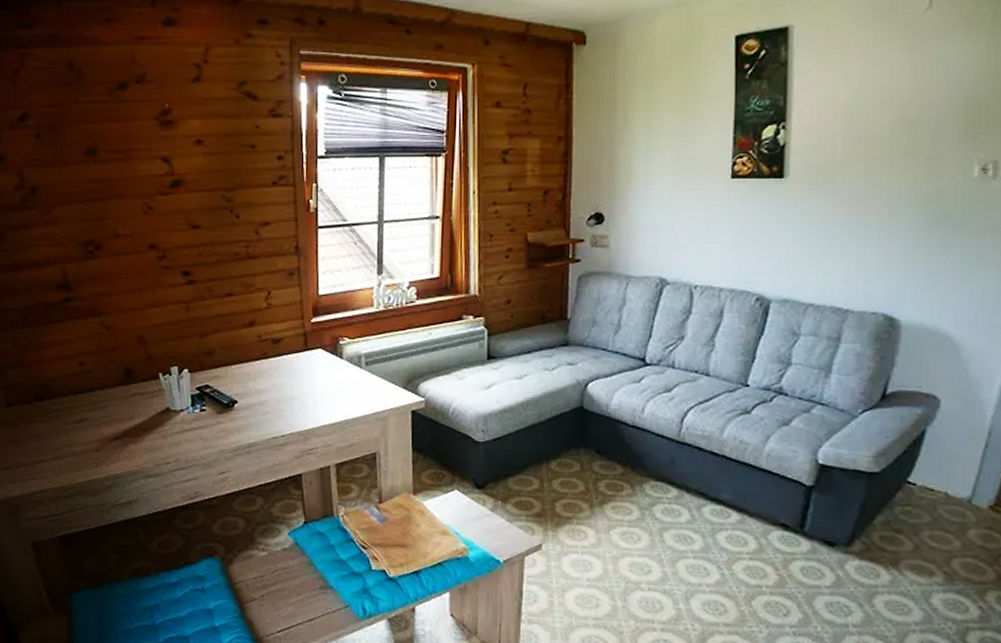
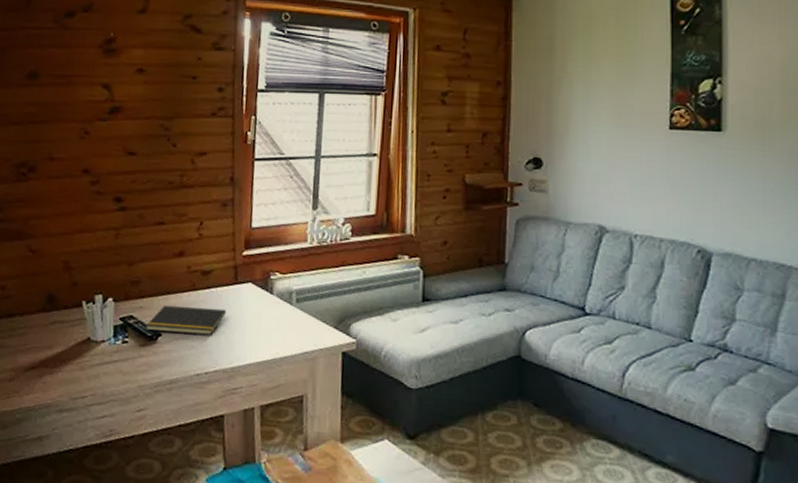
notepad: none [221,373,298,400] -> present [145,306,226,335]

